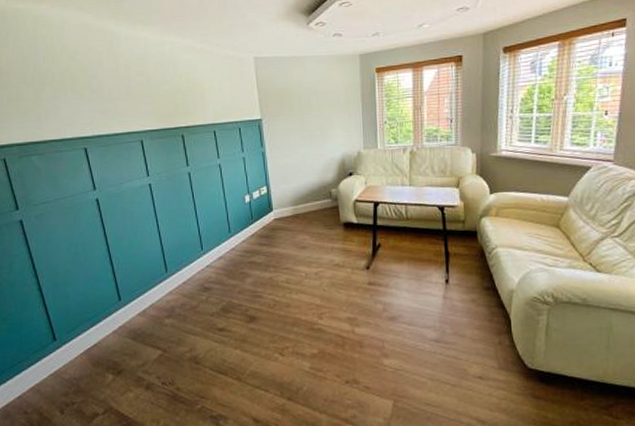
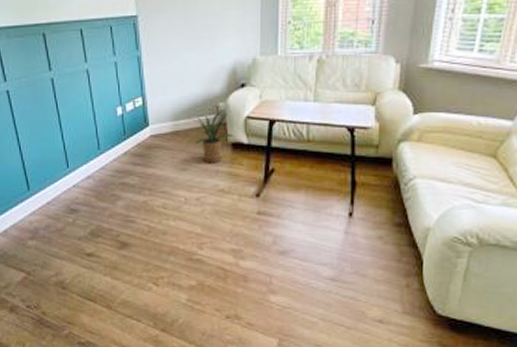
house plant: none [306,193,346,241] -> present [188,108,235,163]

